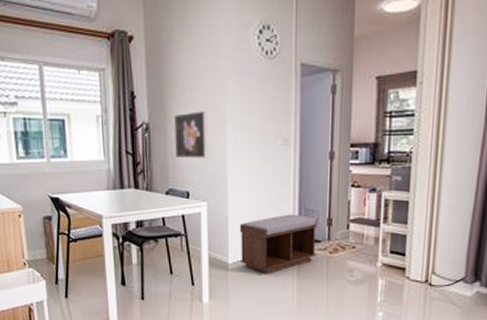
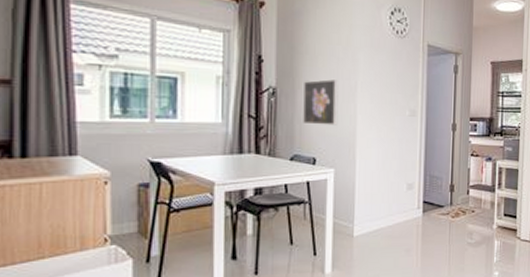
bench: present [239,214,317,274] -> none [365,180,440,240]

